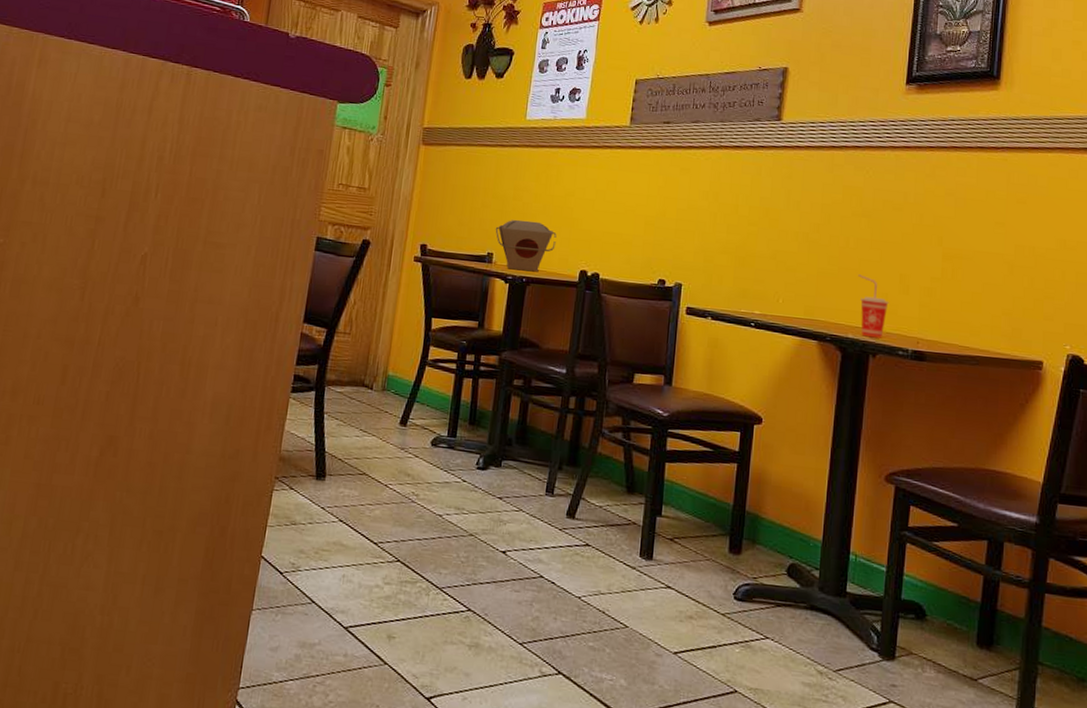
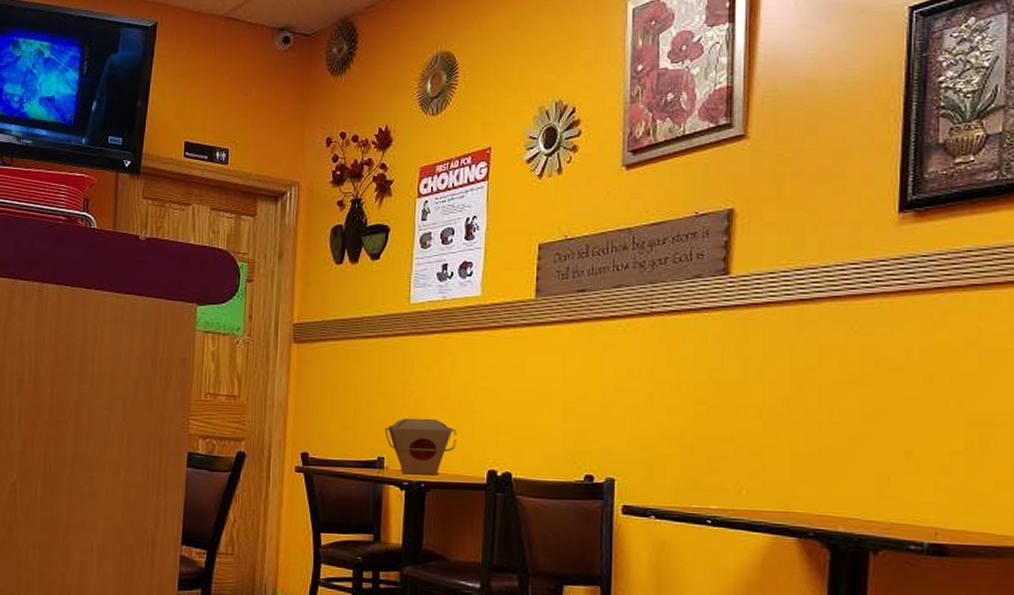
beverage cup: present [858,274,889,339] -> none [847,454,892,531]

